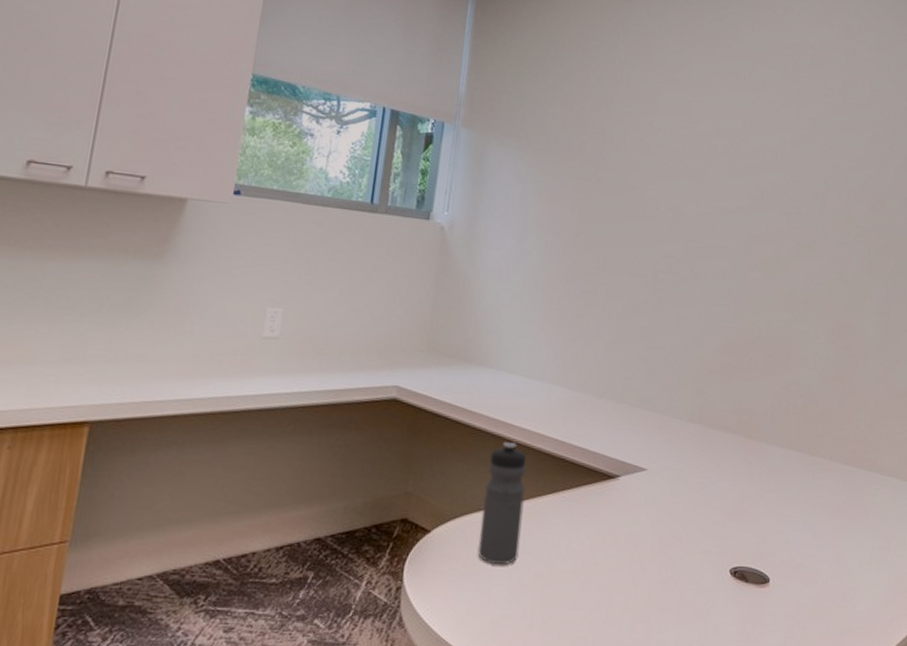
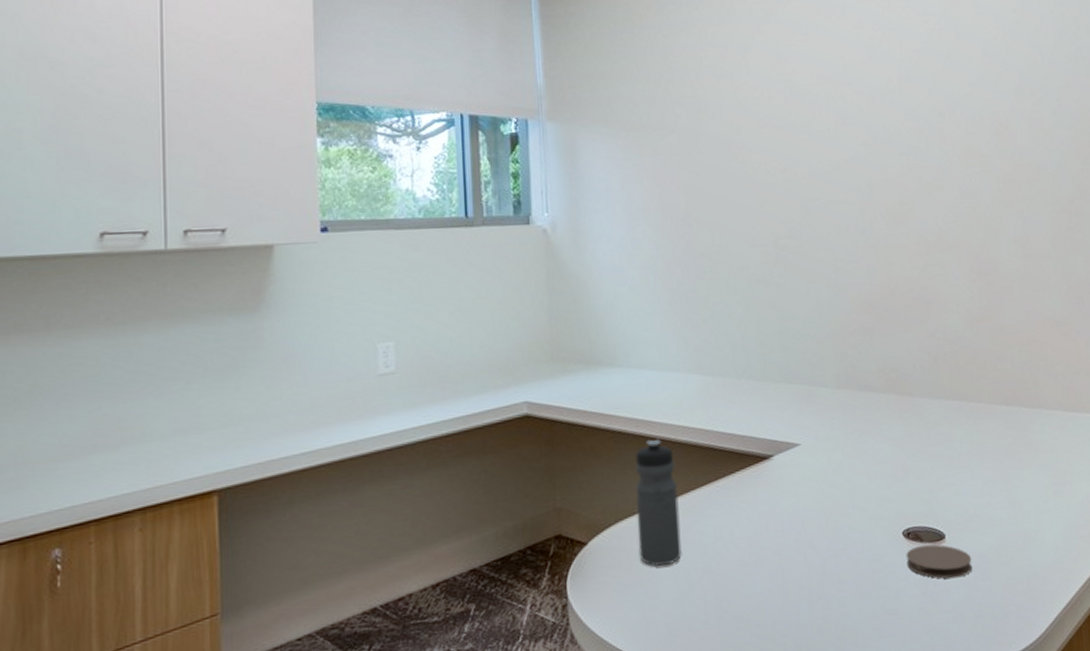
coaster: none [729,585,792,623] -> present [906,544,973,579]

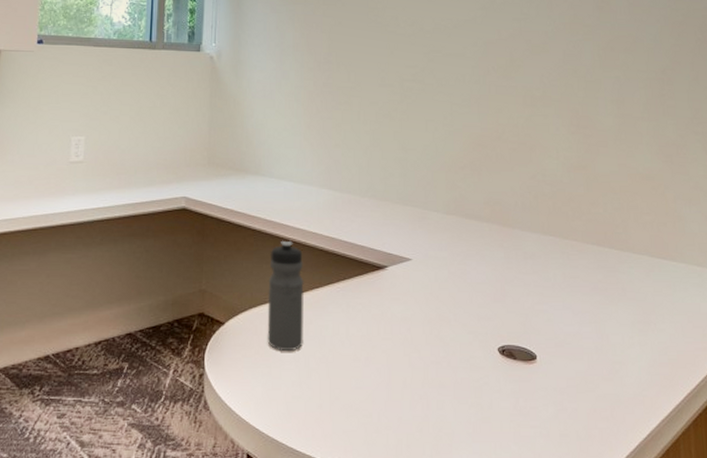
coaster: present [906,544,973,579] -> none [500,362,561,397]

